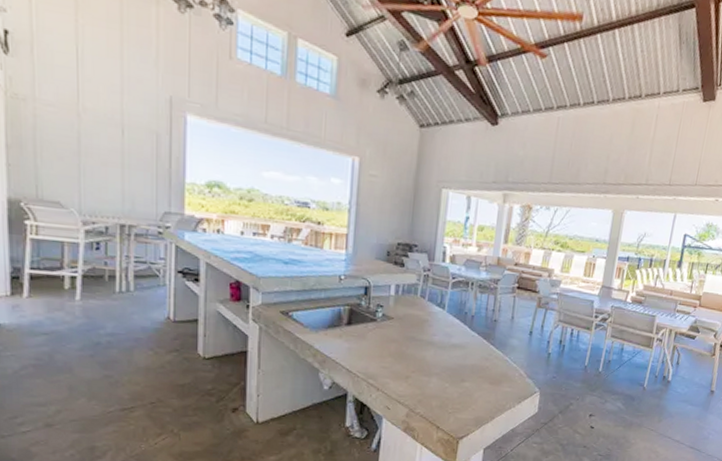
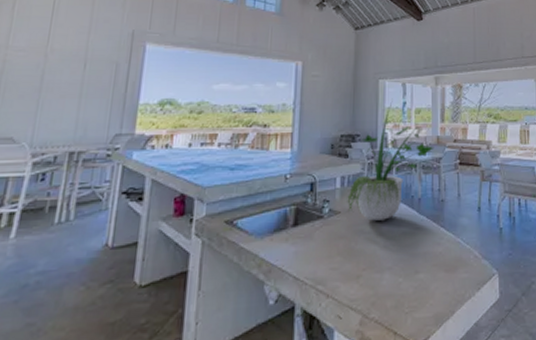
potted plant: none [400,214,494,331] -> present [347,101,434,221]

